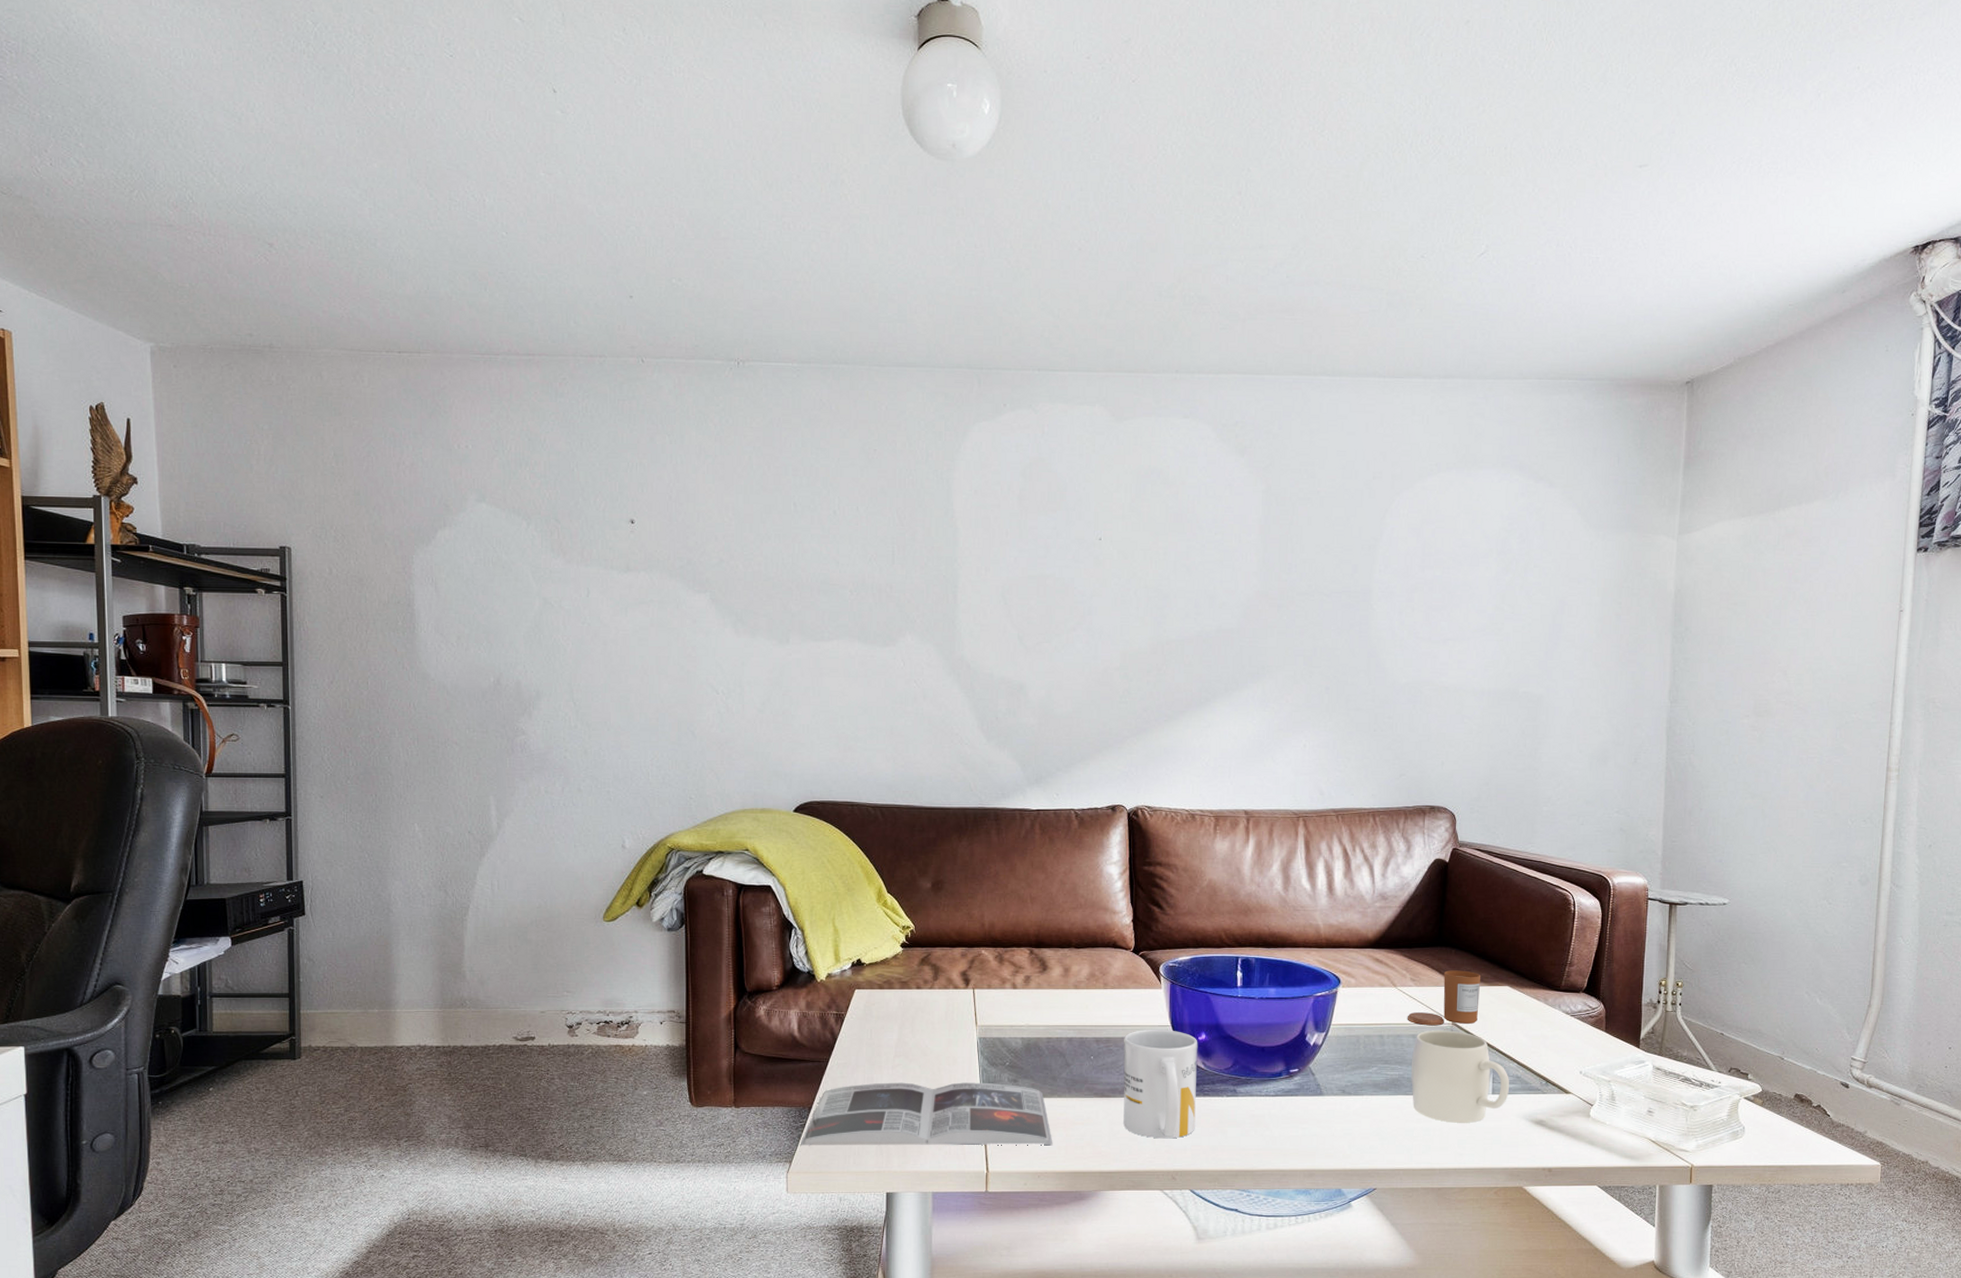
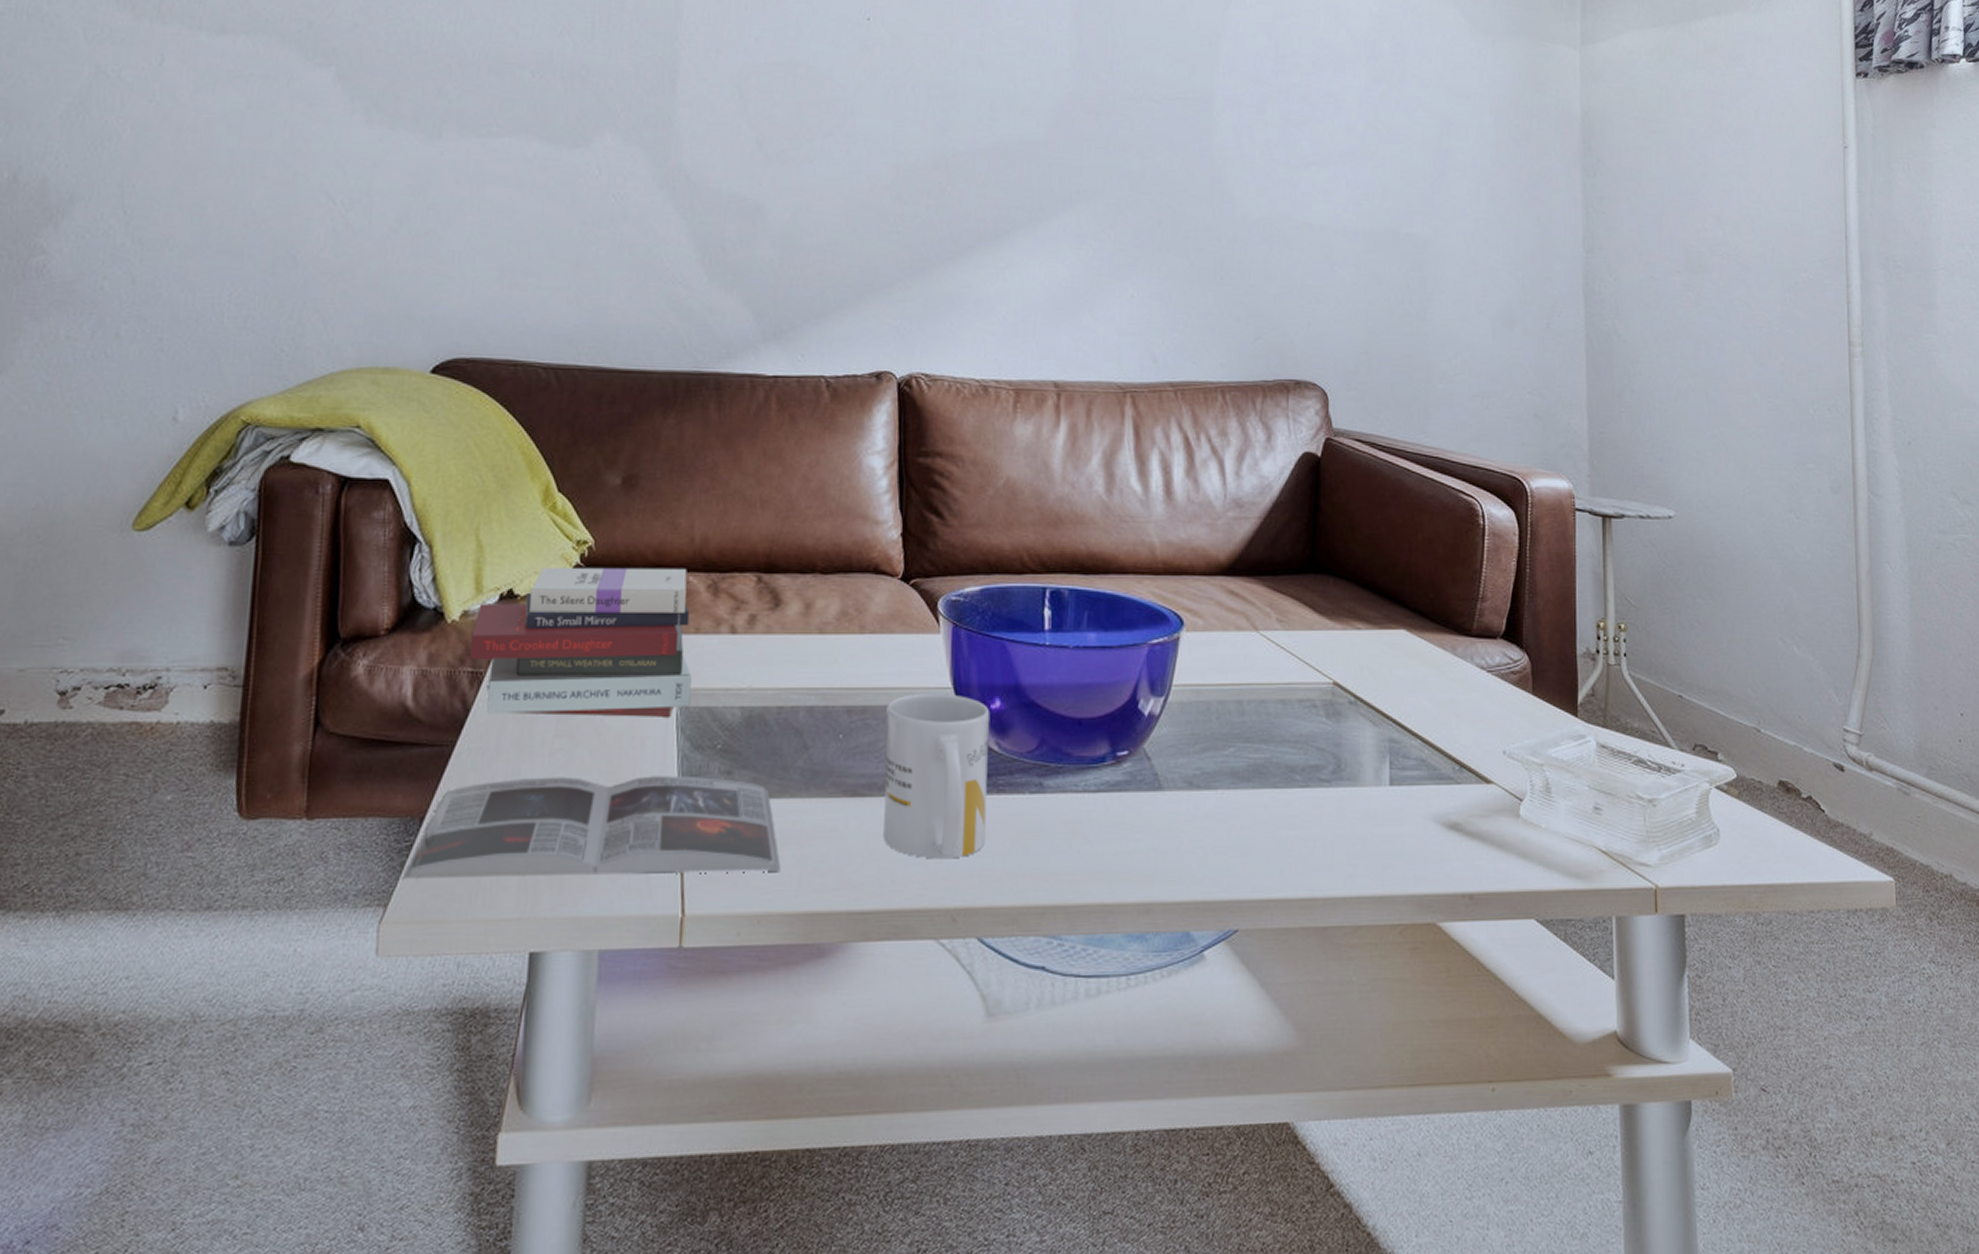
books: none [834,944,986,1044] -> present [470,567,692,717]
candle: present [1407,970,1481,1026] -> none [1273,607,1369,687]
mug: present [1410,1030,1510,1123] -> none [1280,693,1413,829]

